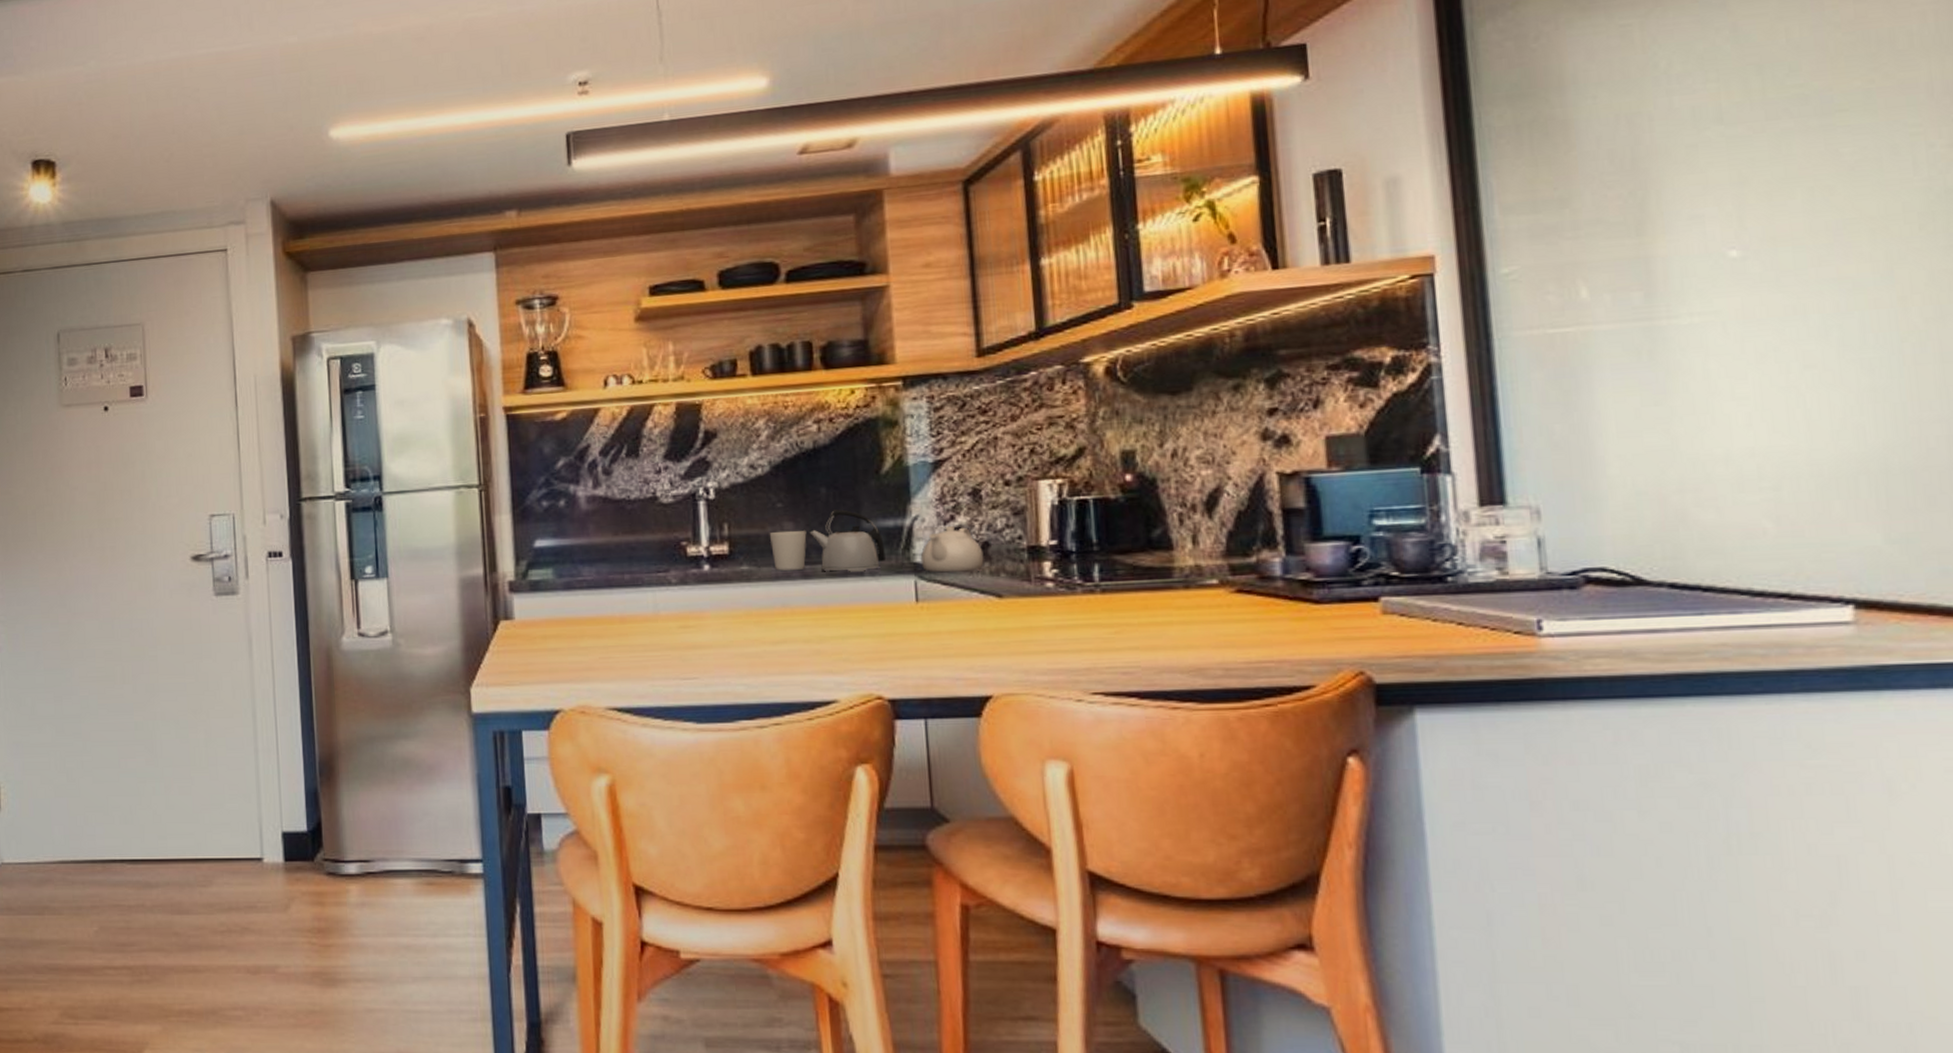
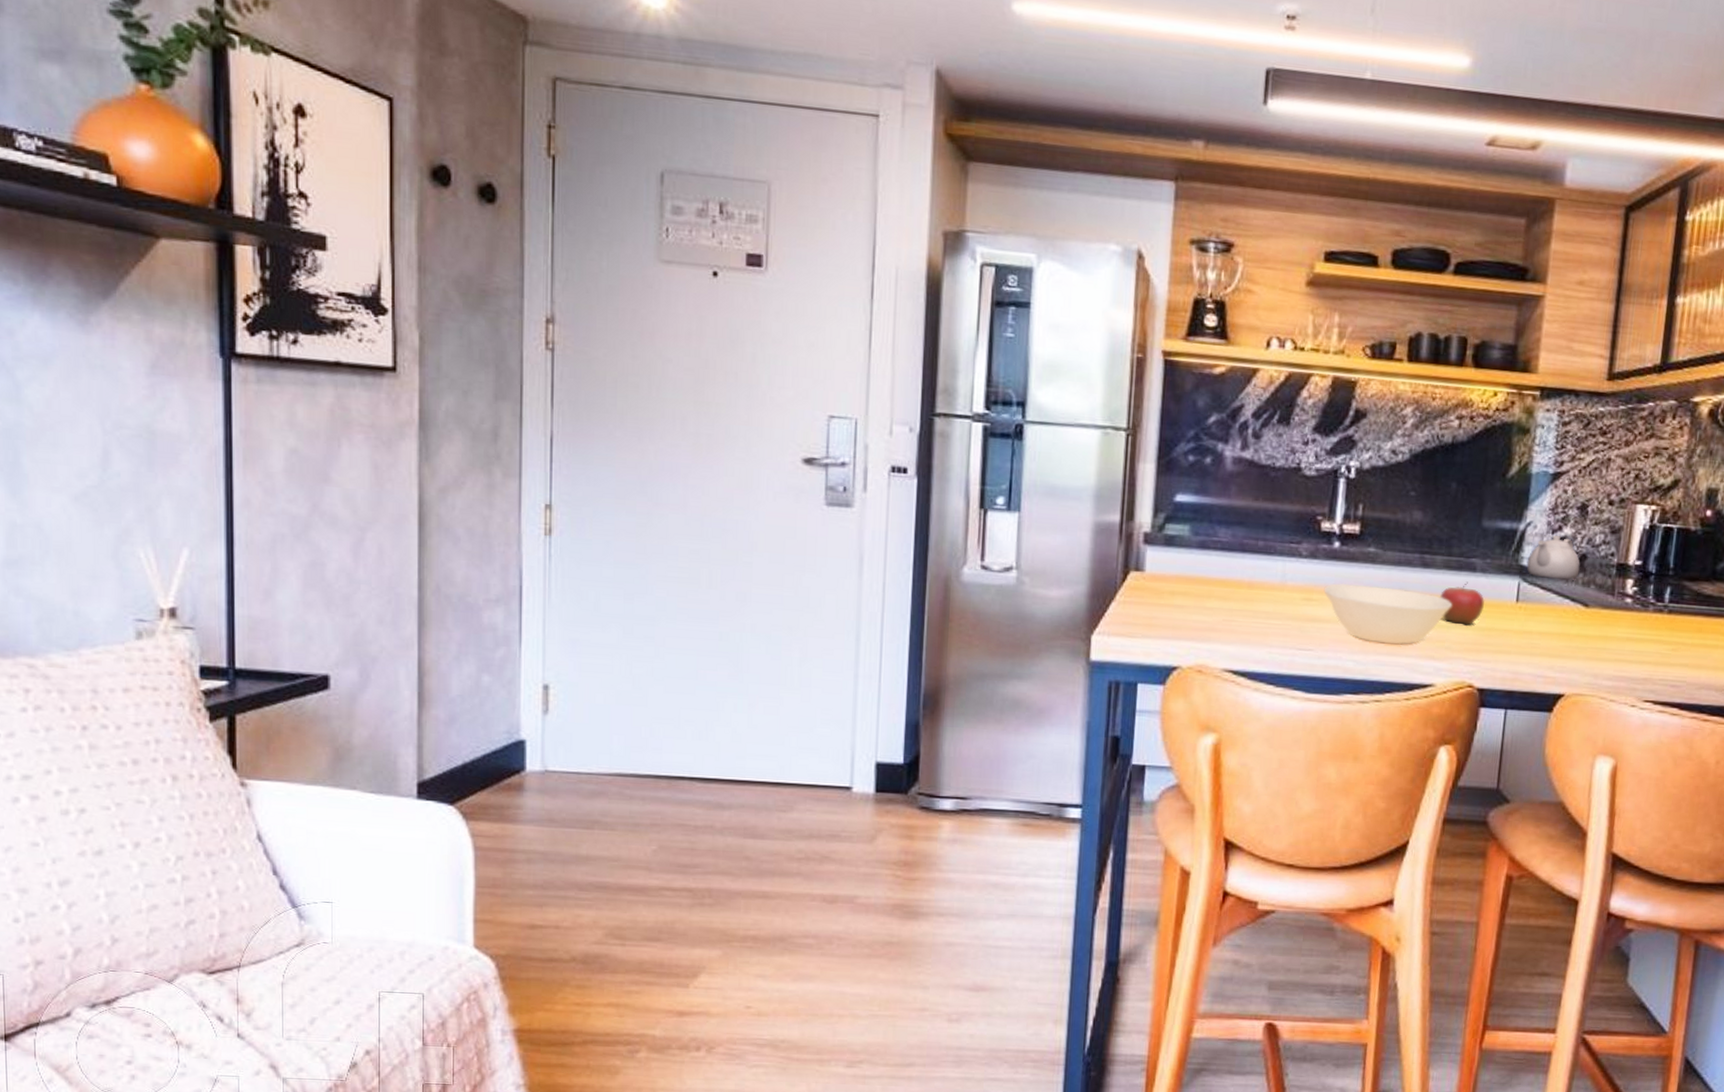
bowl: none [700,604,844,663] -> present [1323,583,1453,645]
dixie cup: present [769,530,807,572] -> none [1398,518,1433,559]
kettle: present [809,509,886,572] -> none [1435,505,1499,568]
fruit: none [828,587,880,634] -> present [1440,581,1484,626]

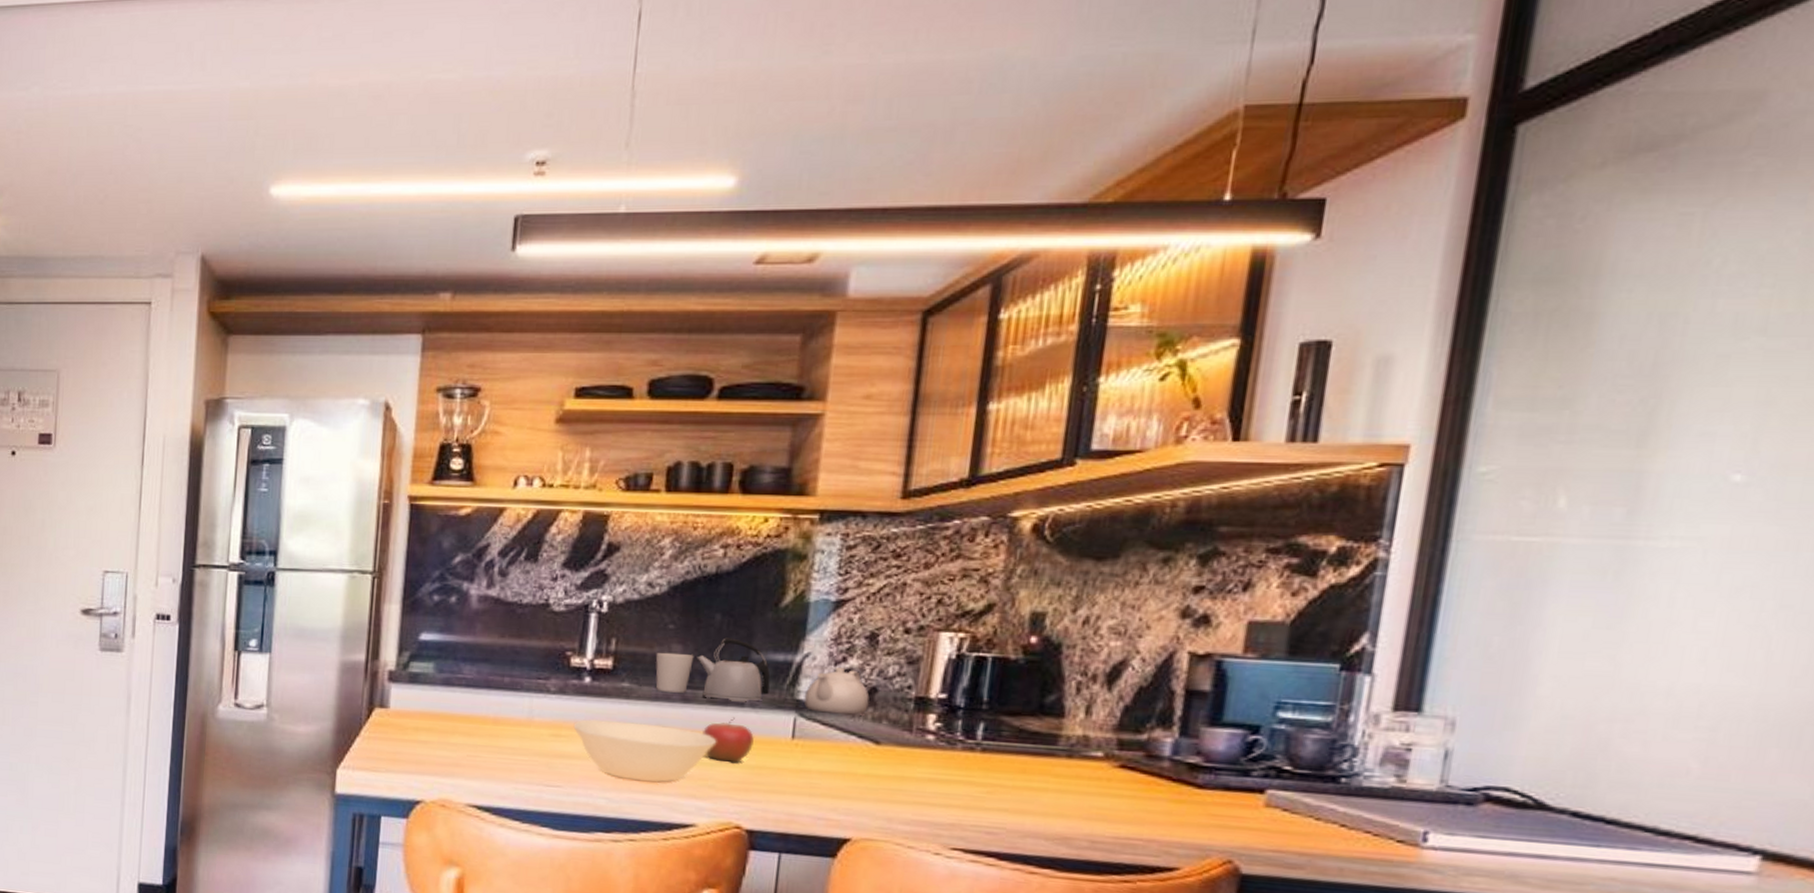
dixie cup: none [1398,518,1433,559] -> present [655,652,694,694]
kettle: none [1435,505,1499,568] -> present [696,637,771,702]

